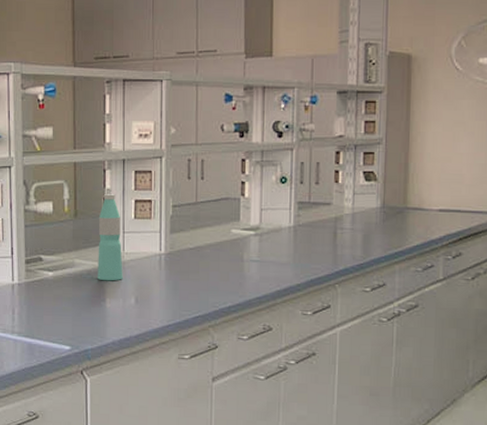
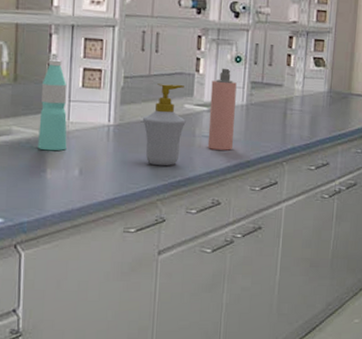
soap bottle: none [191,209,234,293] -> present [142,84,186,166]
spray bottle: none [256,190,283,274] -> present [207,68,237,151]

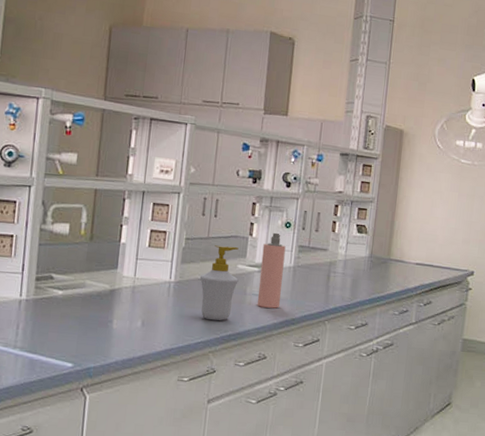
water bottle: present [38,59,67,151] -> none [107,221,136,304]

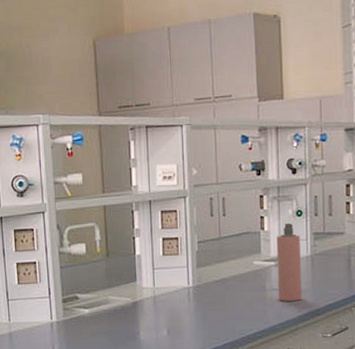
soap bottle: present [199,245,239,321] -> none [217,243,256,321]

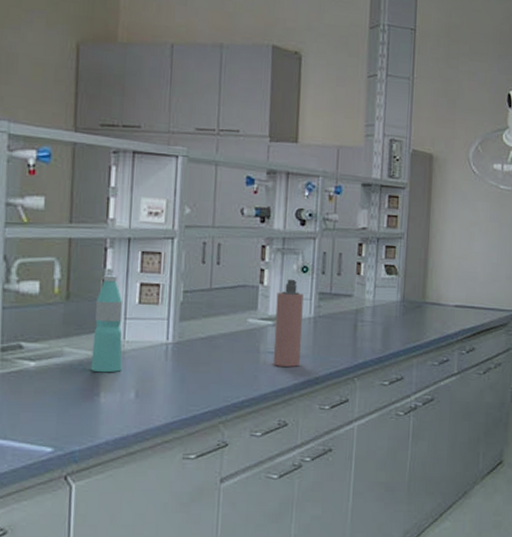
water bottle: none [130,234,155,315] -> present [91,275,123,373]

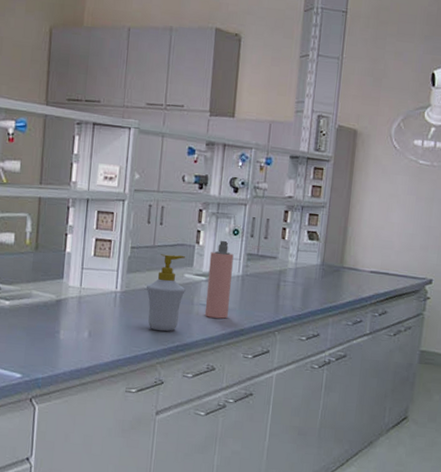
water bottle: present [91,275,123,373] -> none [53,230,81,314]
soap bottle: none [203,297,250,386] -> present [146,254,186,332]

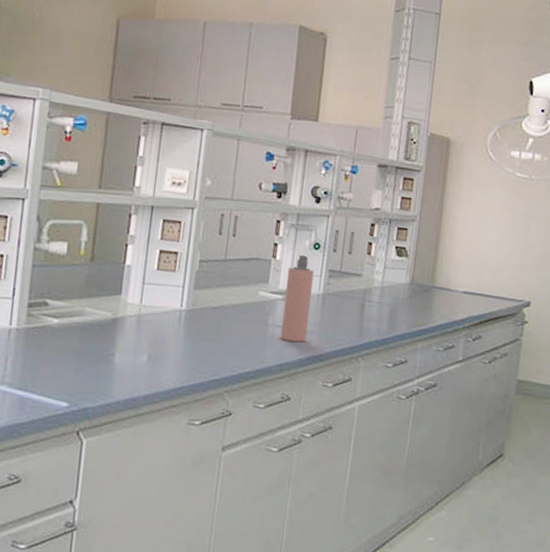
soap bottle: present [146,254,186,332] -> none [215,269,260,356]

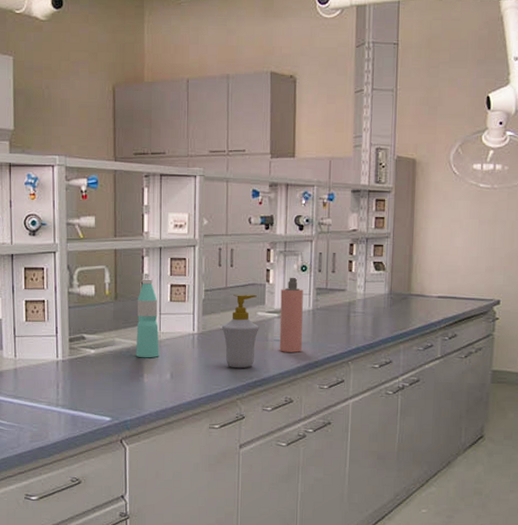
water bottle: none [108,240,143,335] -> present [136,279,160,358]
soap bottle: none [215,269,260,356] -> present [221,294,259,369]

